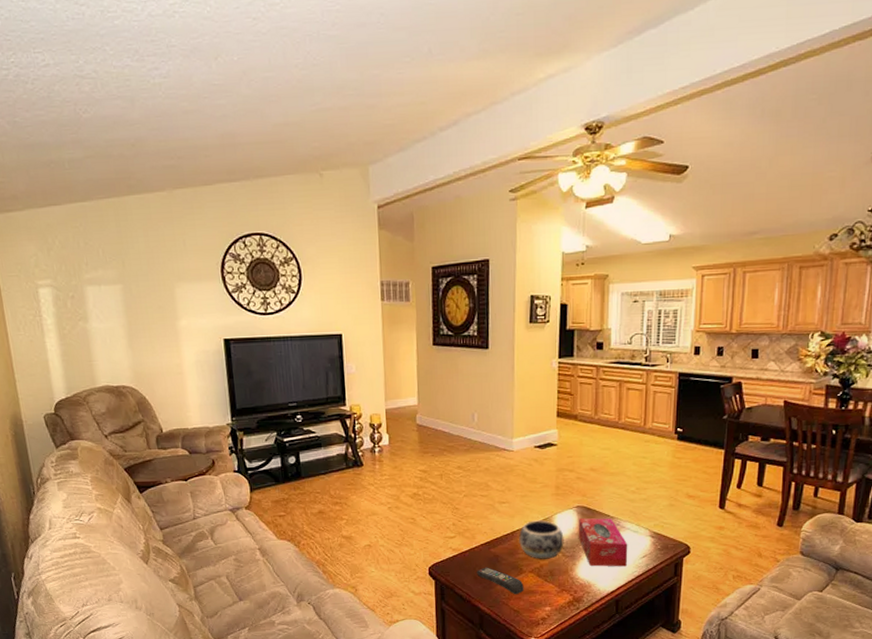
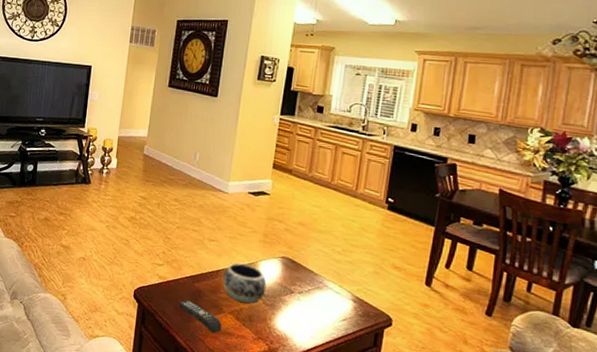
tissue box: present [578,518,628,567] -> none [280,269,329,327]

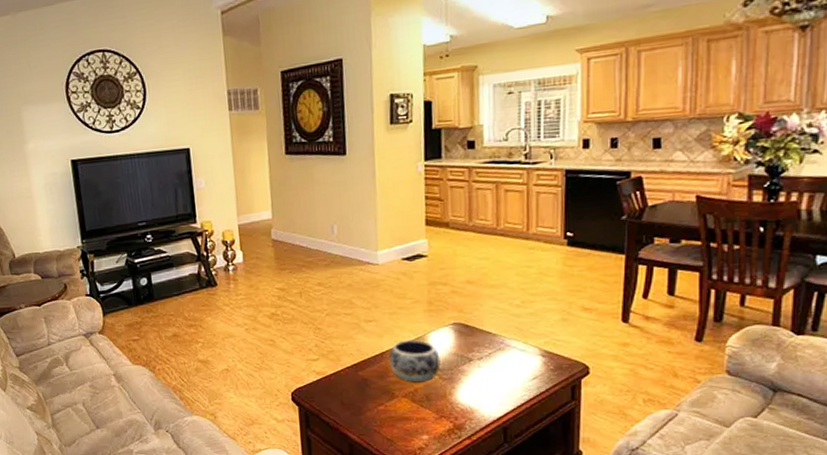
remote control: present [178,300,222,334] -> none [344,392,397,422]

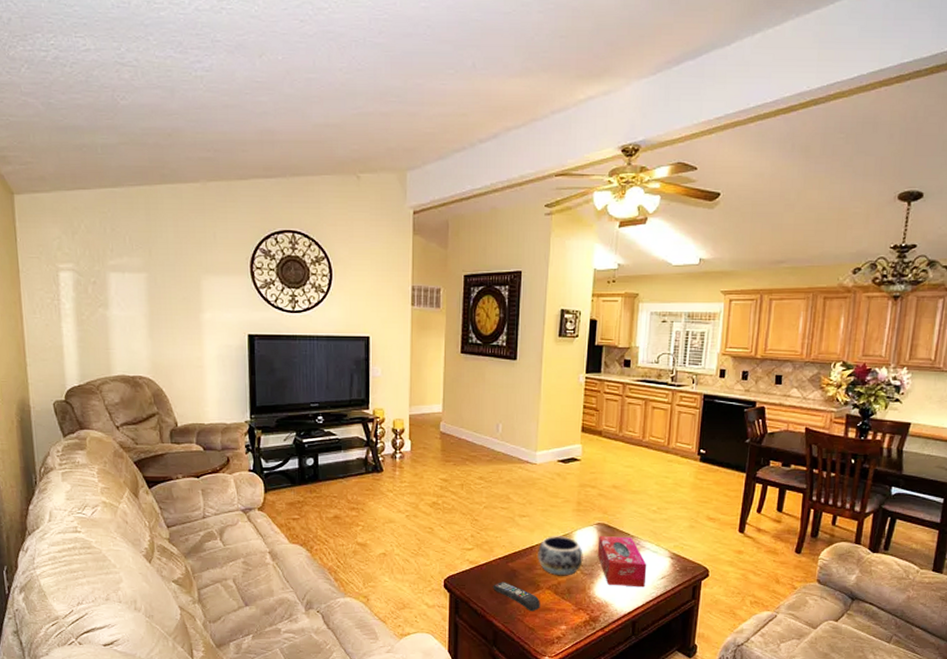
remote control: none [344,392,397,422] -> present [493,582,540,612]
tissue box: none [456,336,515,390] -> present [597,536,647,587]

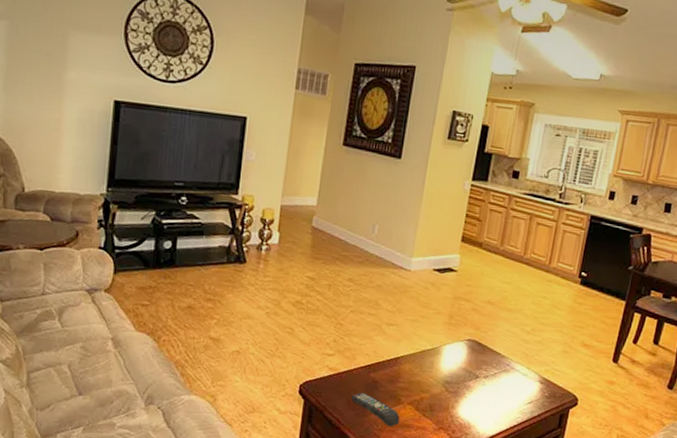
decorative bowl: present [538,536,583,576] -> none [401,348,450,392]
tissue box: present [597,536,647,587] -> none [464,353,516,411]

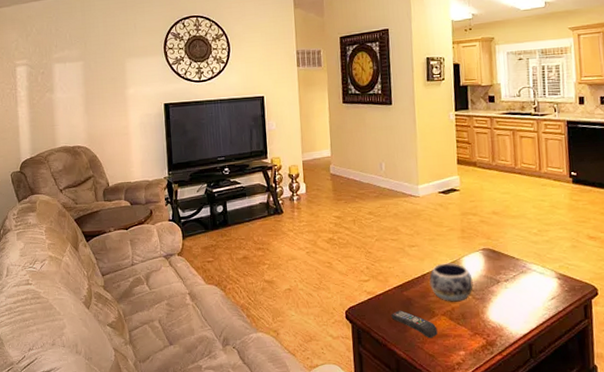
decorative bowl: none [401,348,450,392] -> present [429,263,473,302]

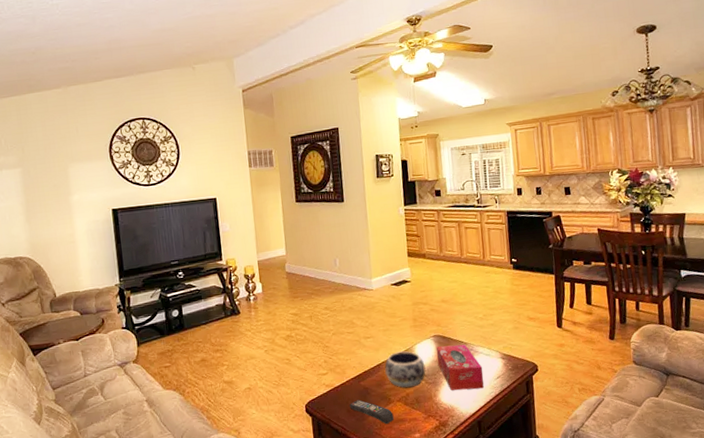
tissue box: none [486,260,537,310] -> present [437,344,484,391]

